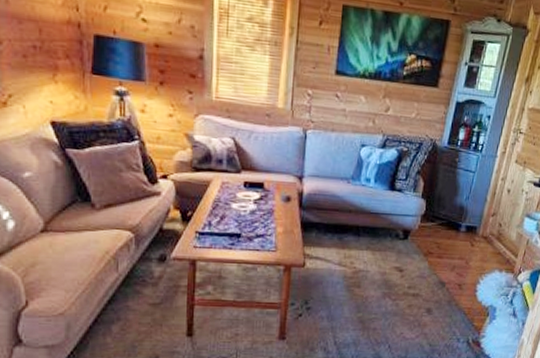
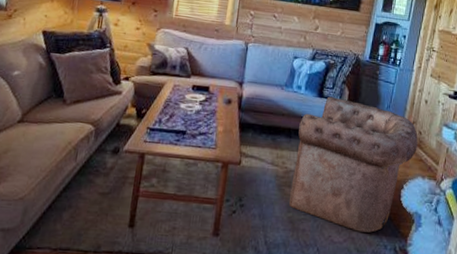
armchair: none [359,189,498,328] -> present [289,96,418,233]

